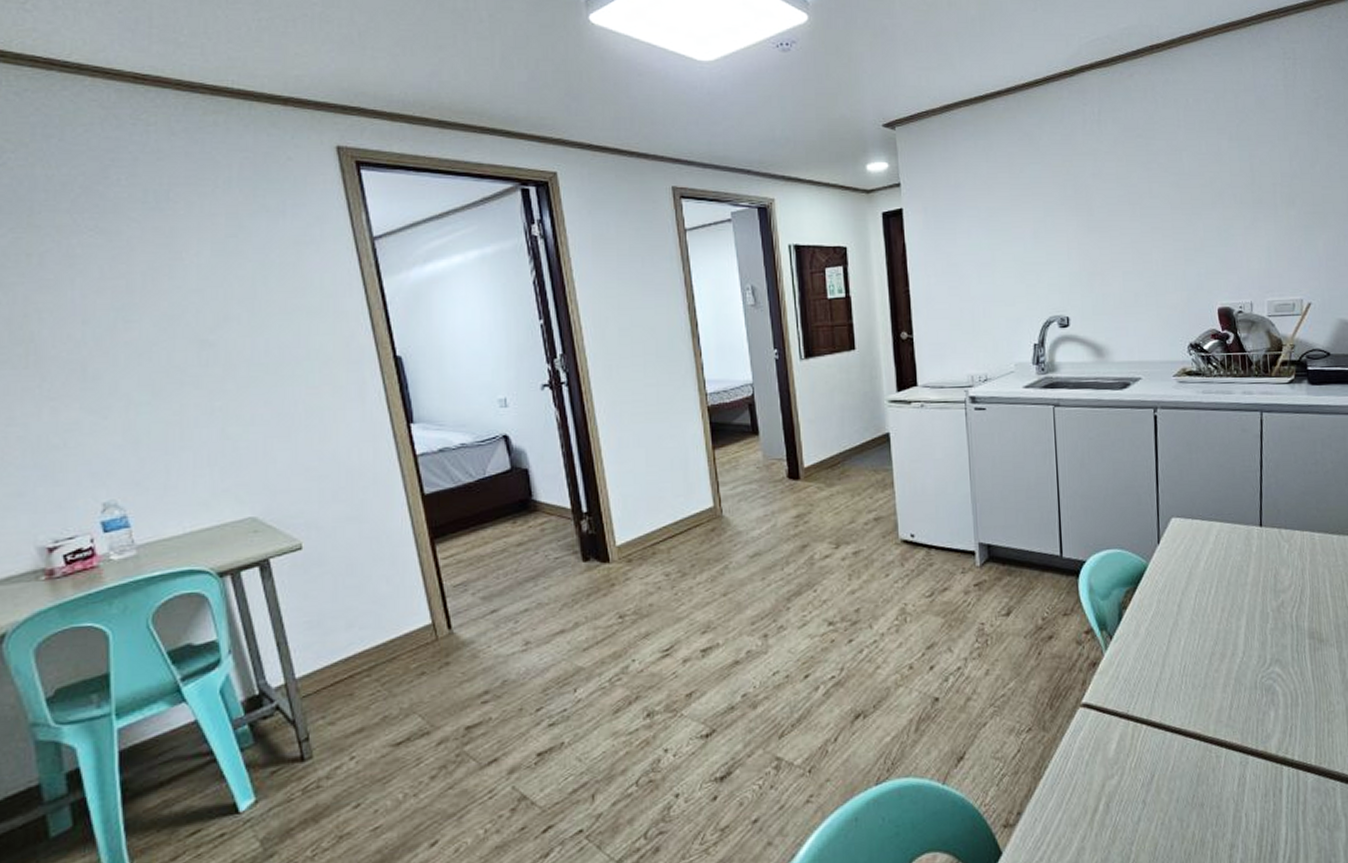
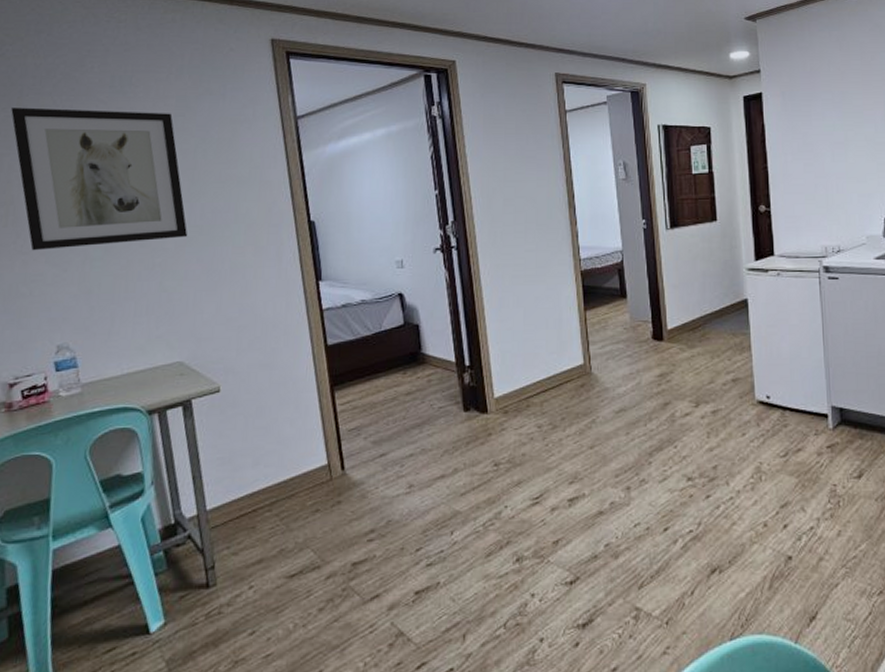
wall art: none [21,227,252,396] -> present [11,107,188,251]

